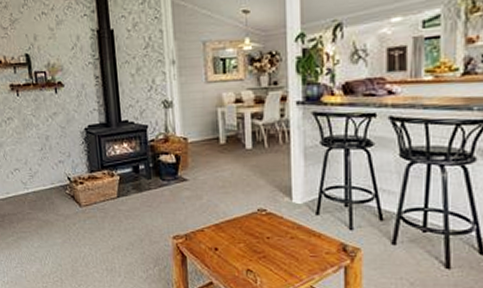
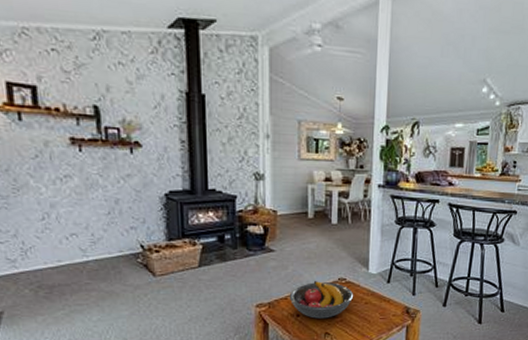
fruit bowl: none [205,212,277,254] -> present [289,281,354,319]

